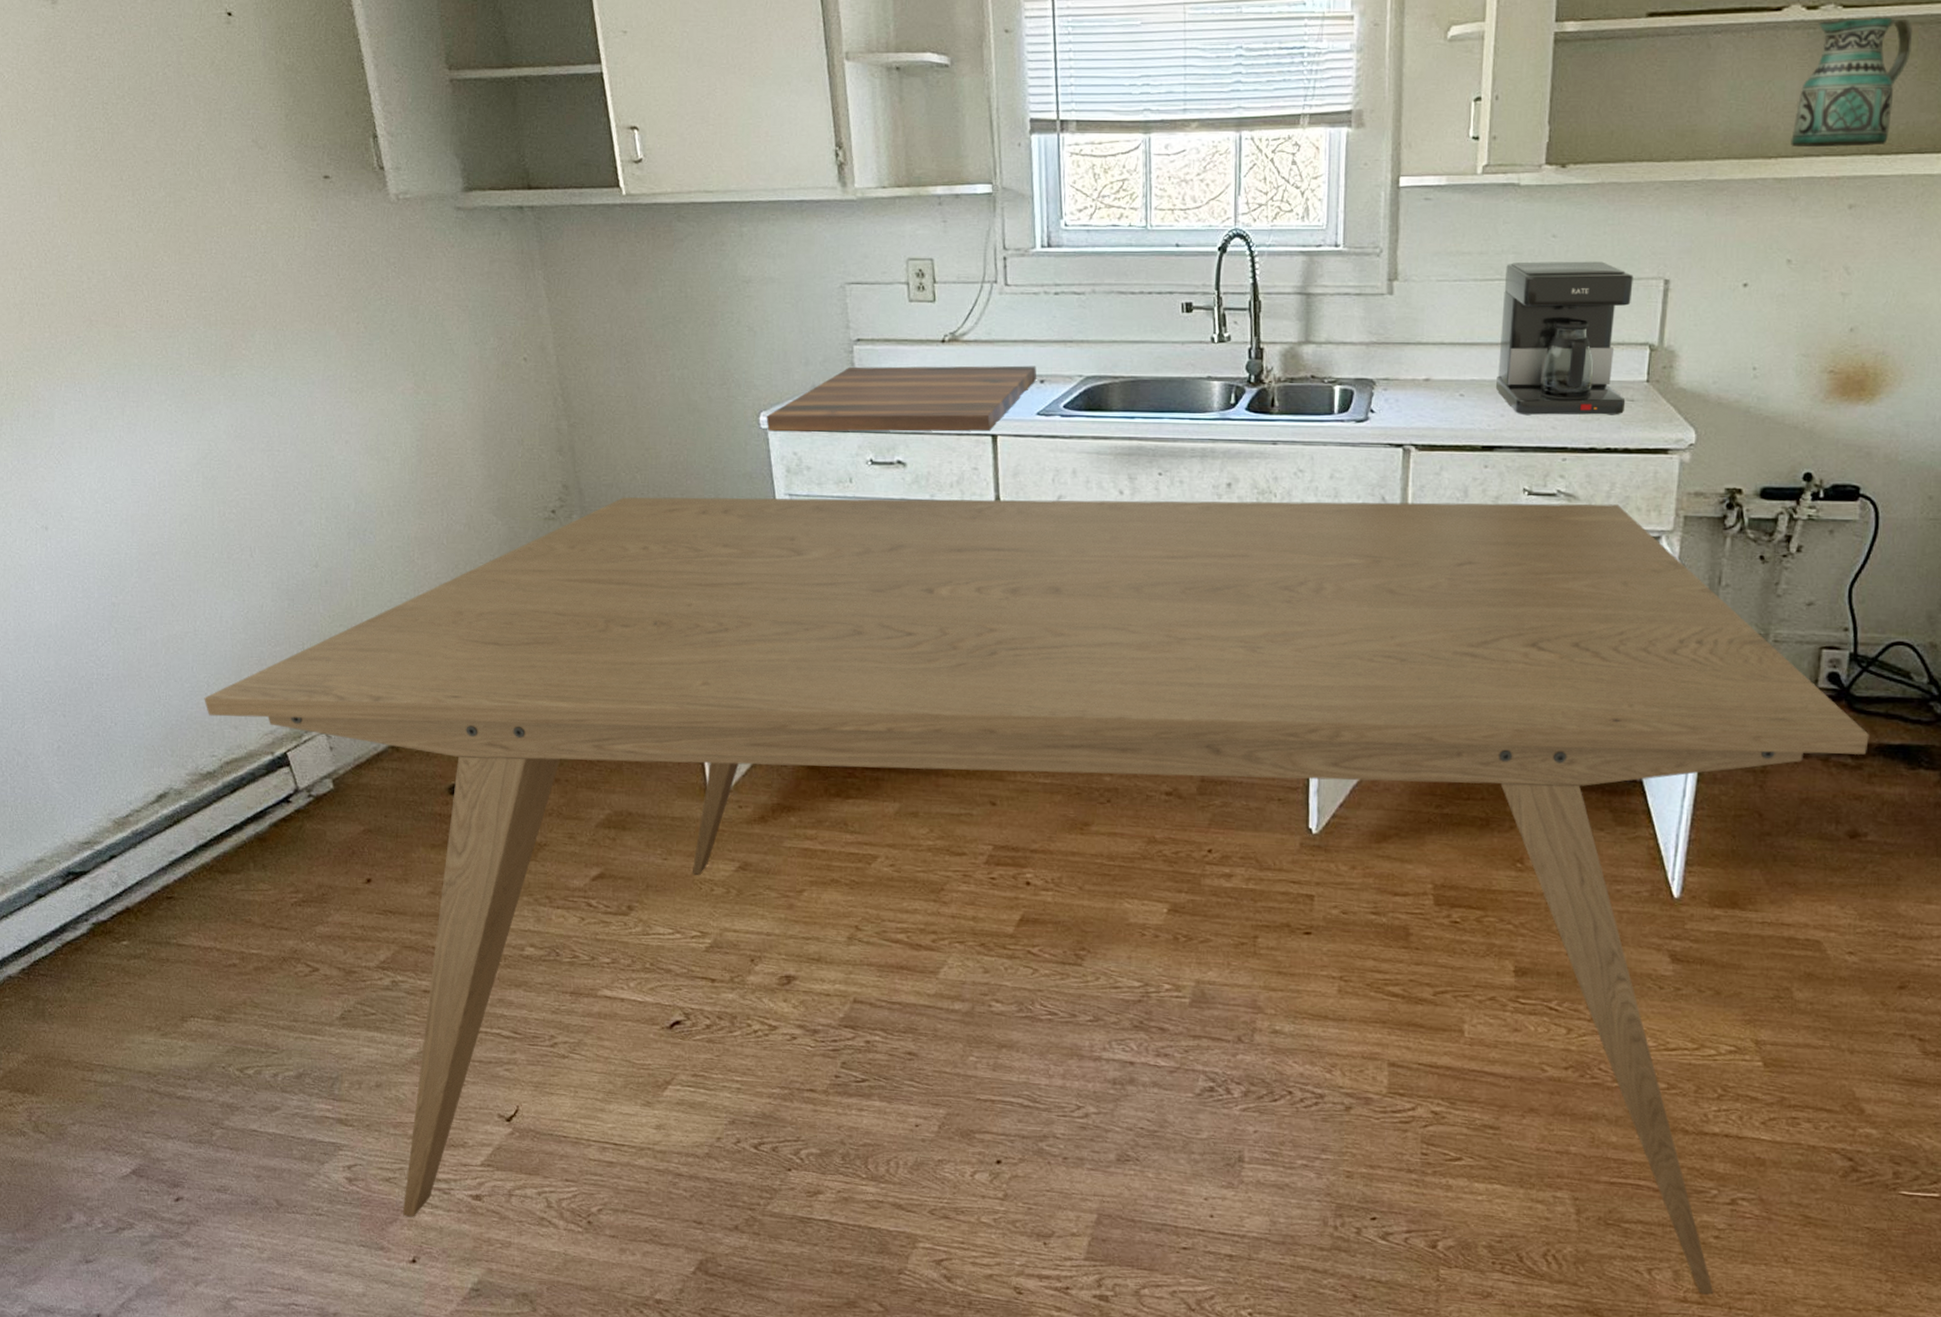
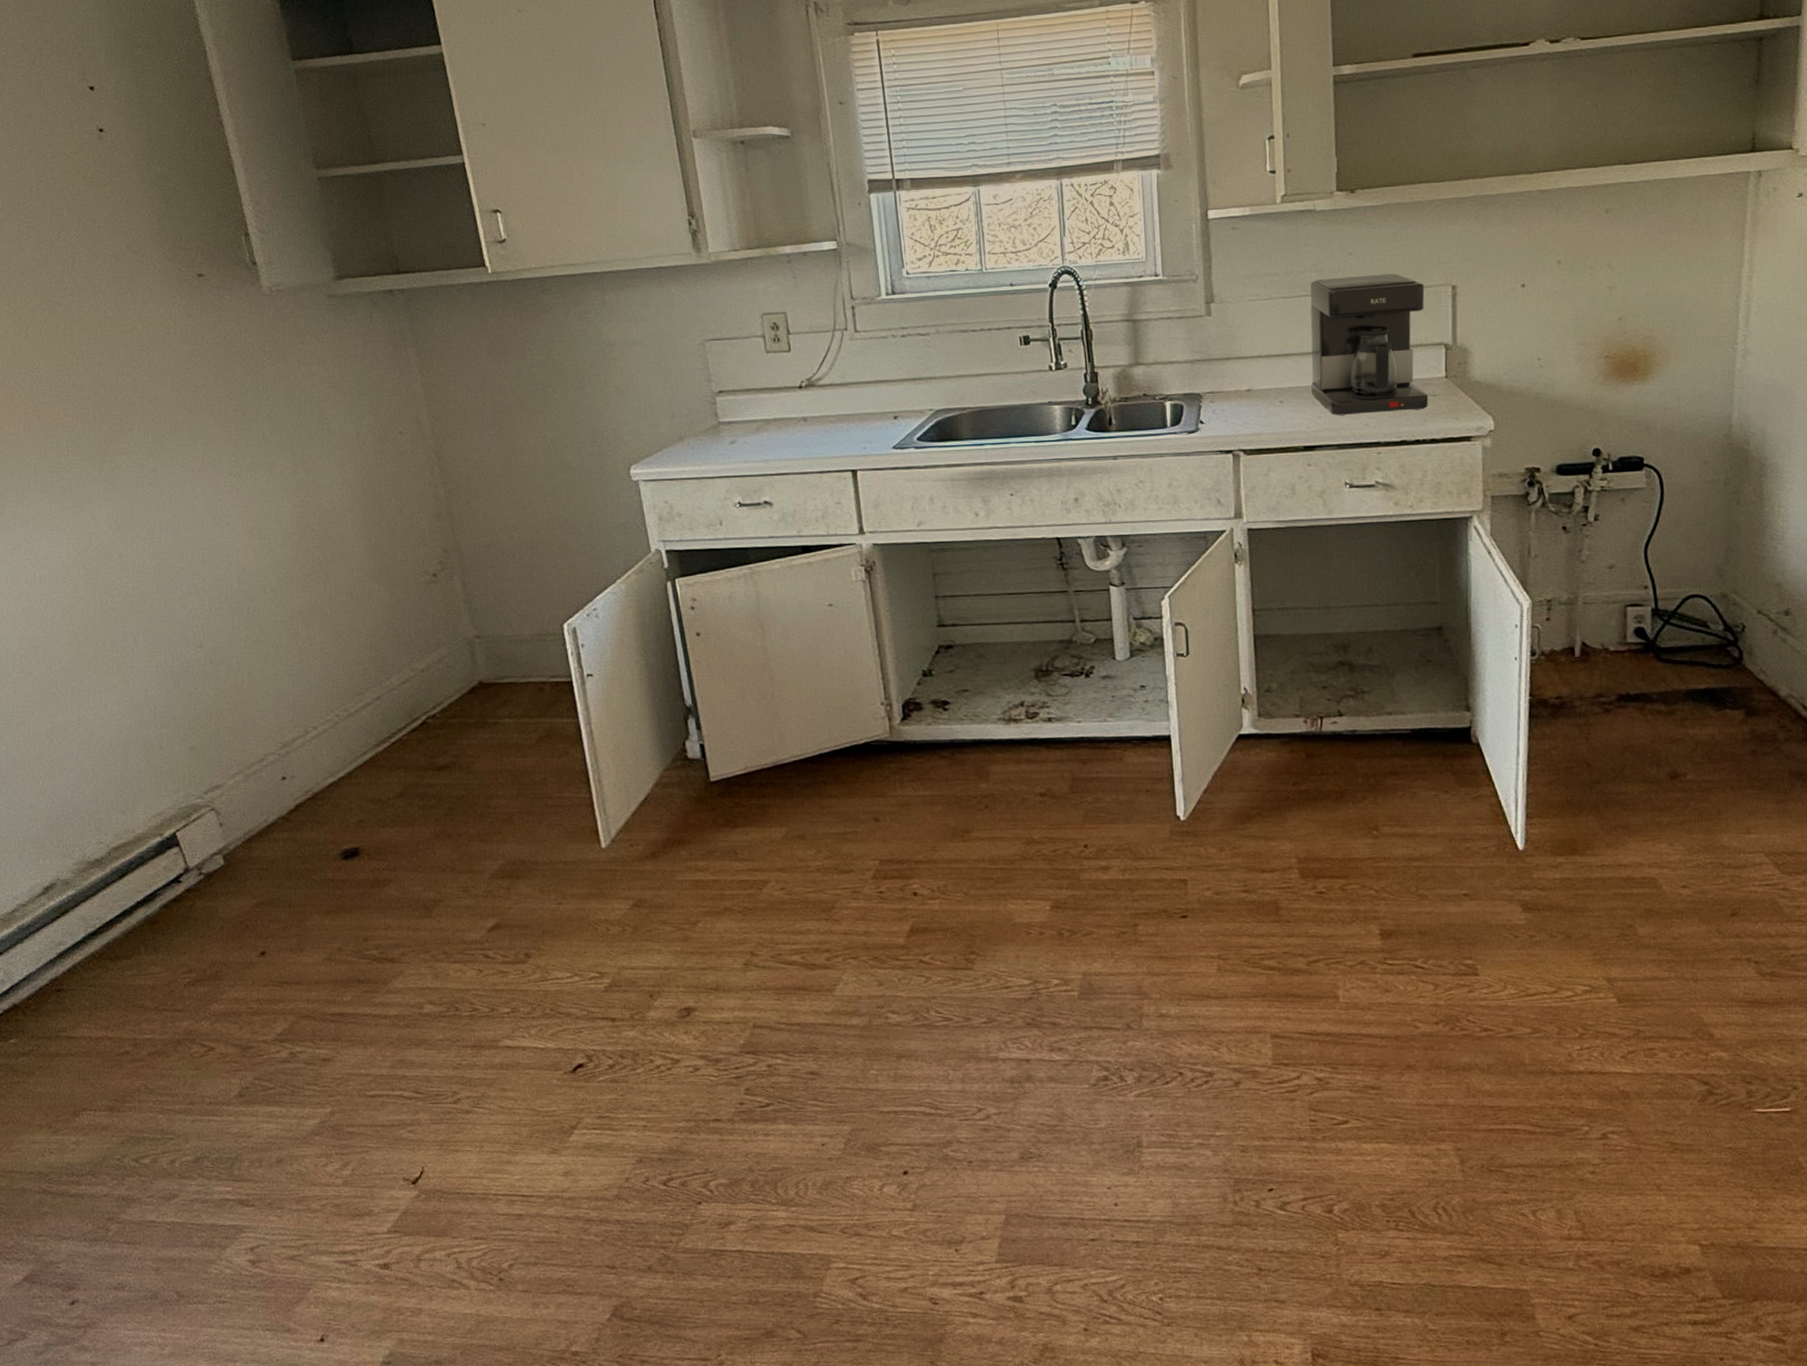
dining table: present [204,497,1869,1294] -> none [90,490,1678,1294]
cutting board: present [766,365,1037,432] -> none [636,403,891,483]
ceramic pitcher: present [1791,17,1913,148] -> none [1549,45,1644,162]

